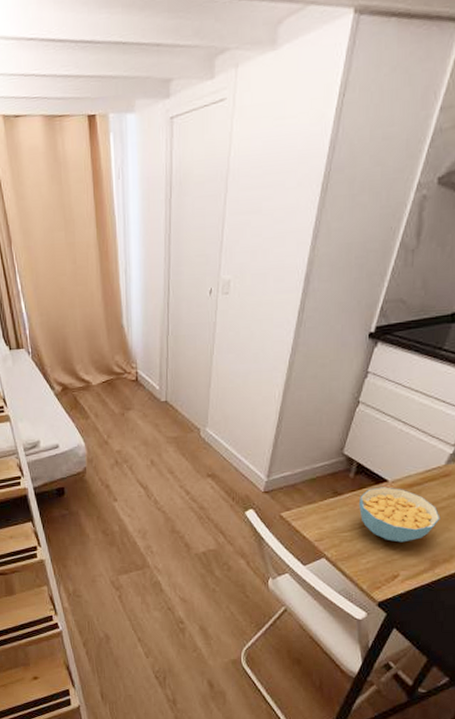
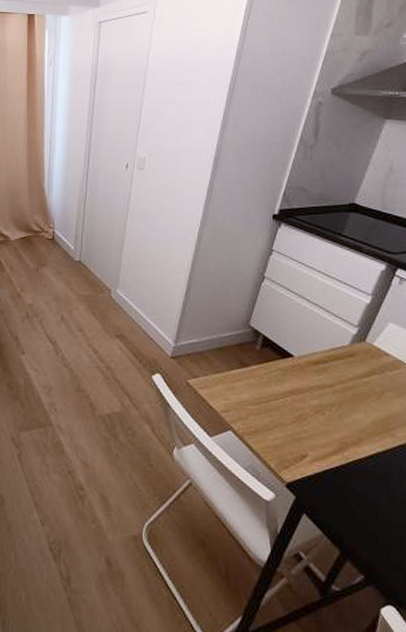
cereal bowl: present [358,487,440,543] -> none [265,361,347,421]

